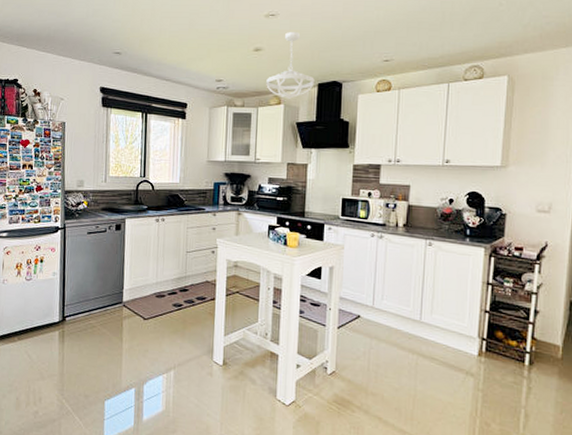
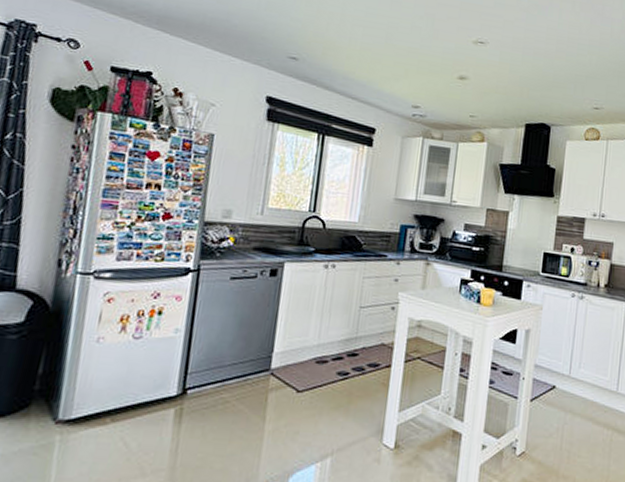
ceiling light fixture: present [266,31,315,100] -> none [469,63,522,138]

